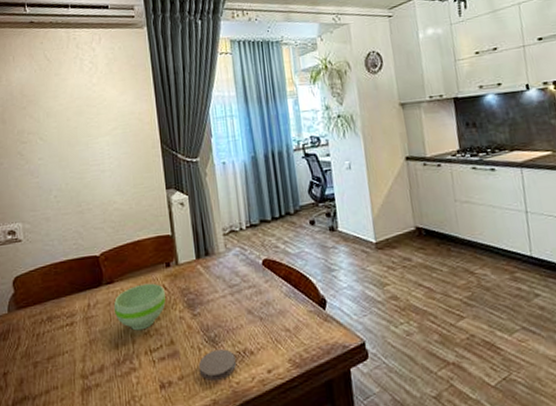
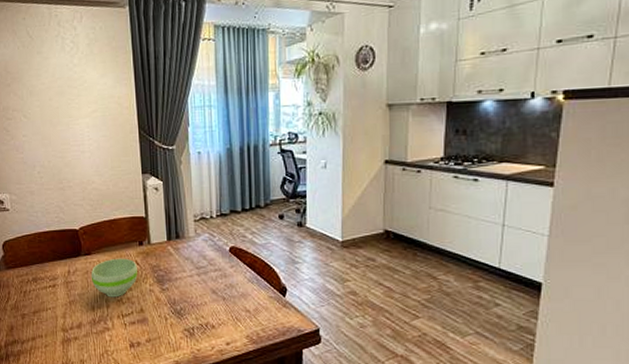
coaster: present [198,349,236,381] -> none [164,321,198,346]

